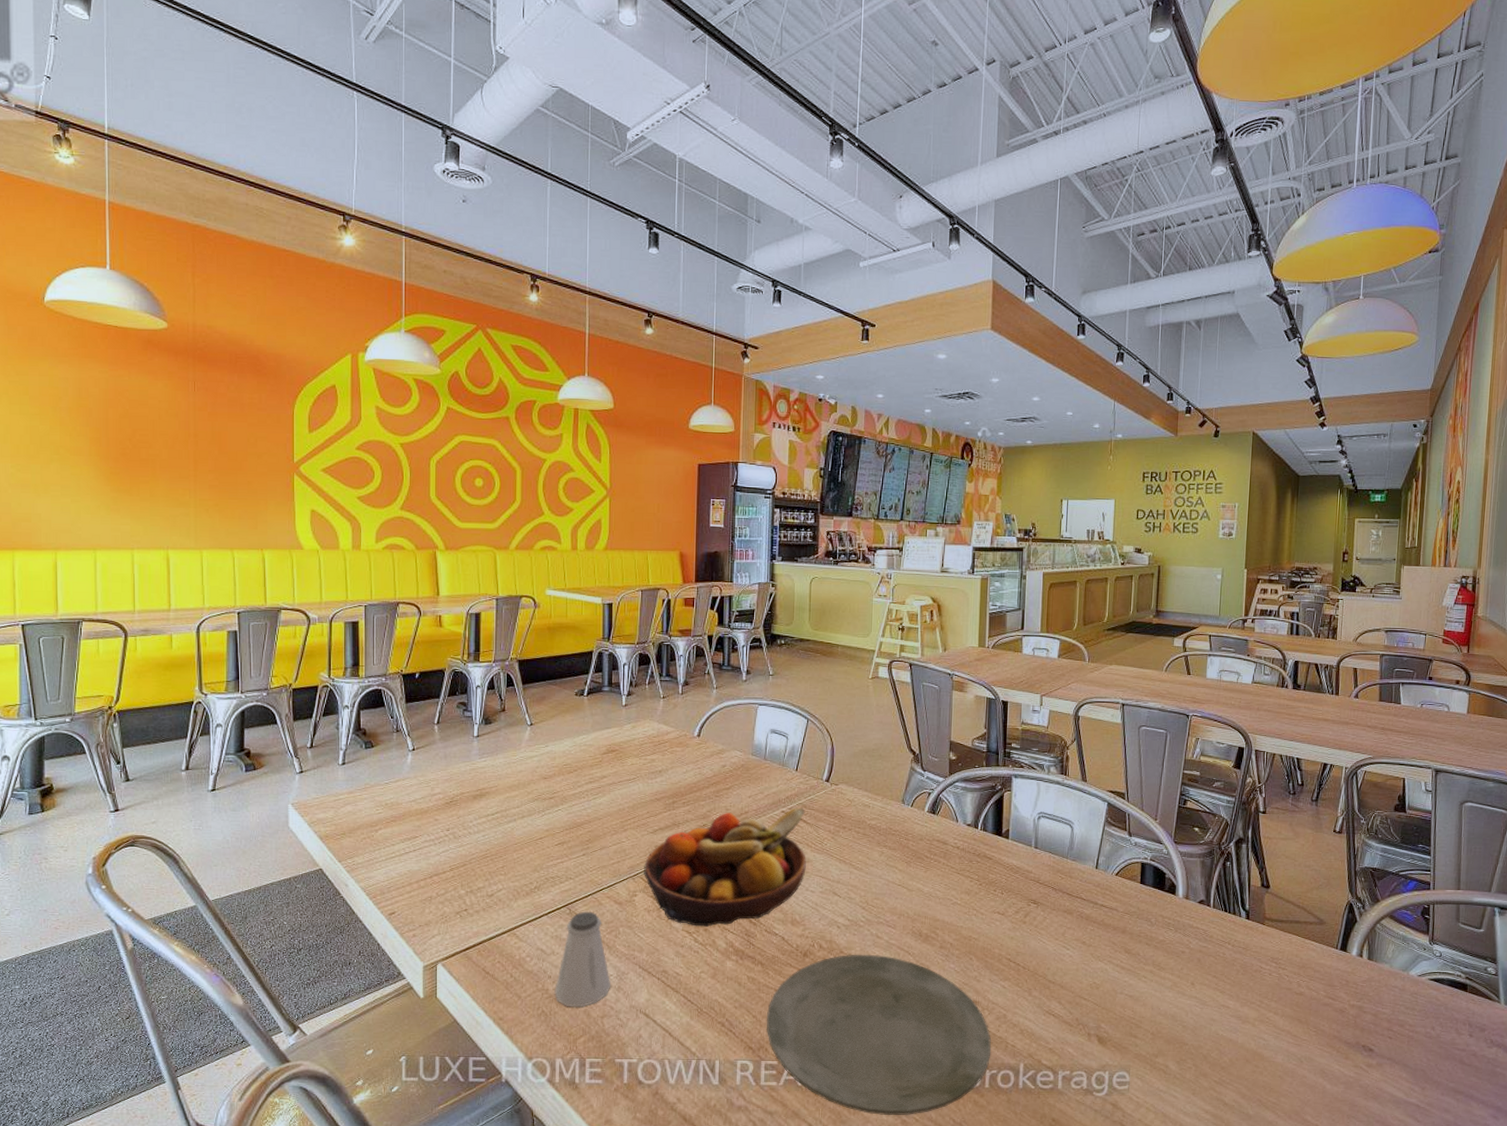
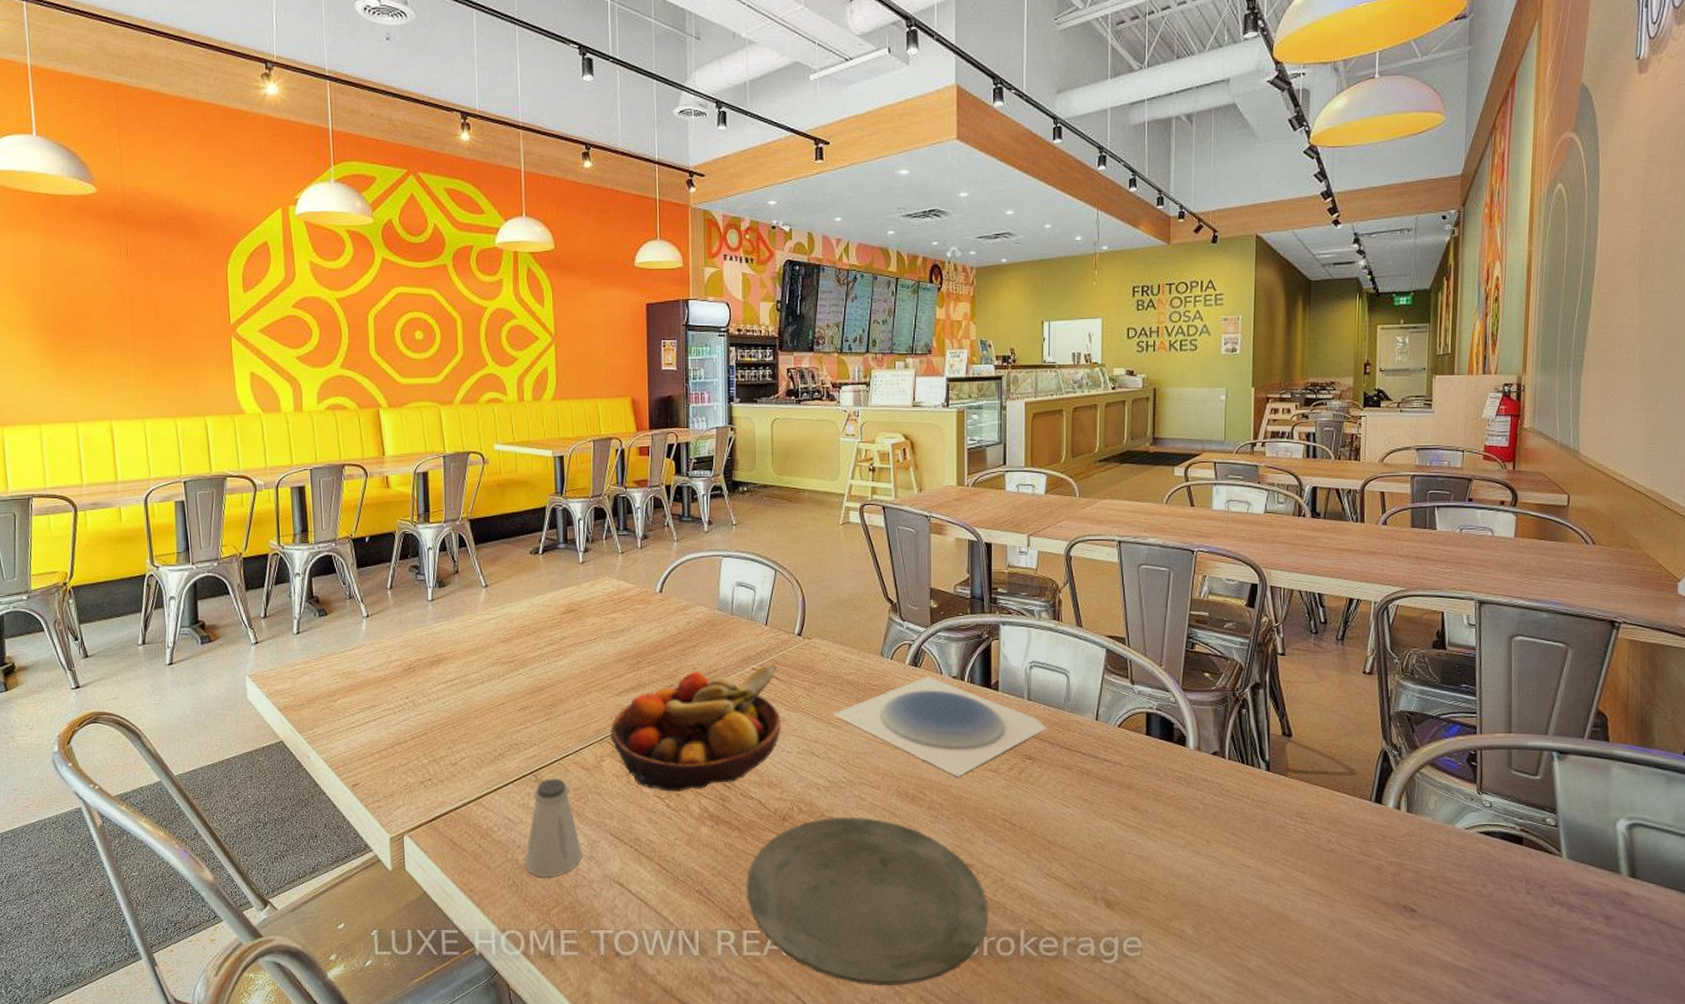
plate: none [855,823,1052,919] -> present [832,676,1047,777]

